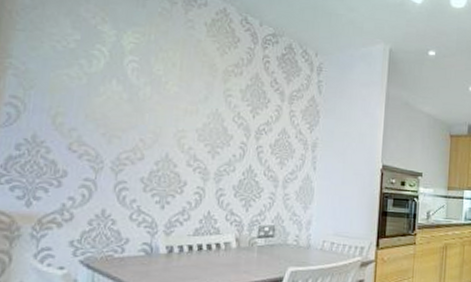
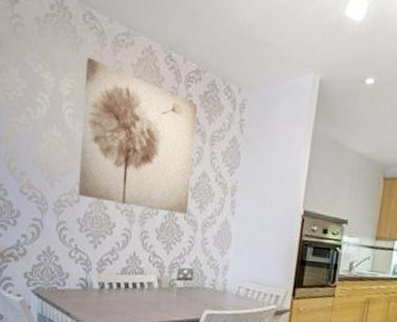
wall art: none [142,14,275,170] -> present [78,58,197,214]

